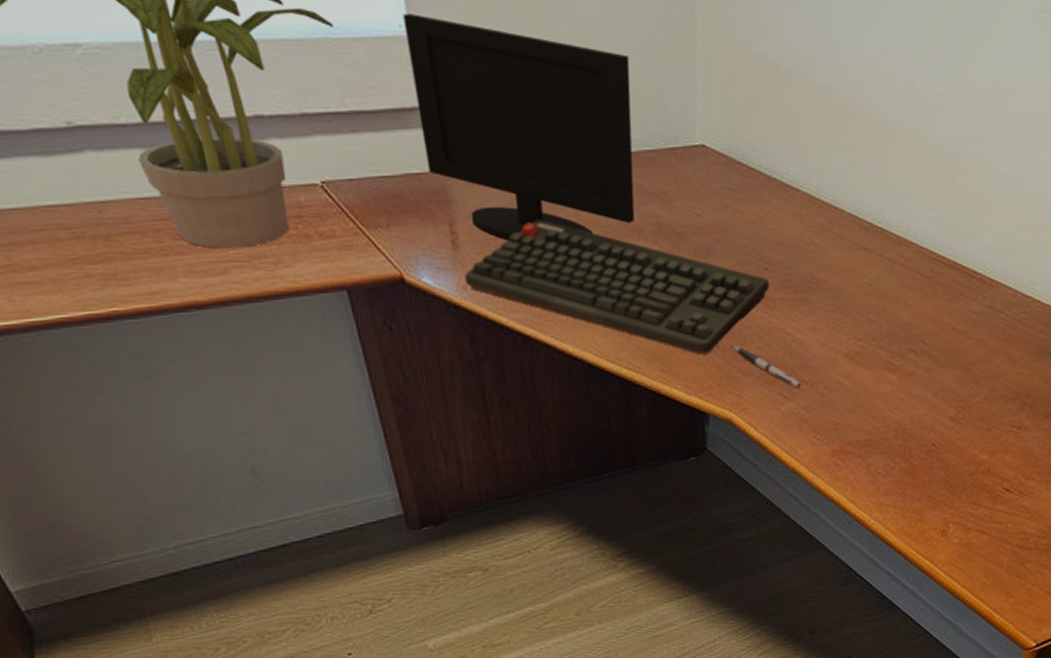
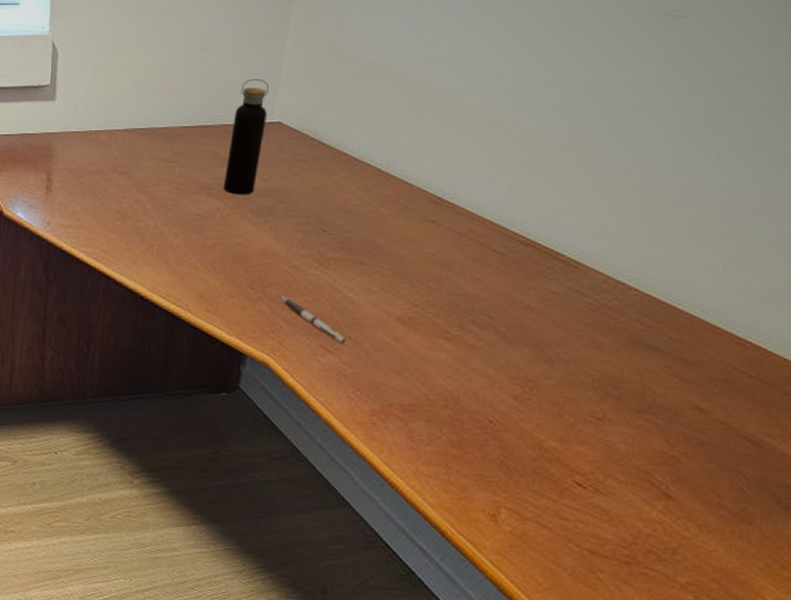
monitor: present [402,14,635,241] -> none [40,20,224,190]
computer keyboard: present [465,220,770,355] -> none [51,175,327,301]
water bottle: none [653,92,689,235] -> present [223,79,269,195]

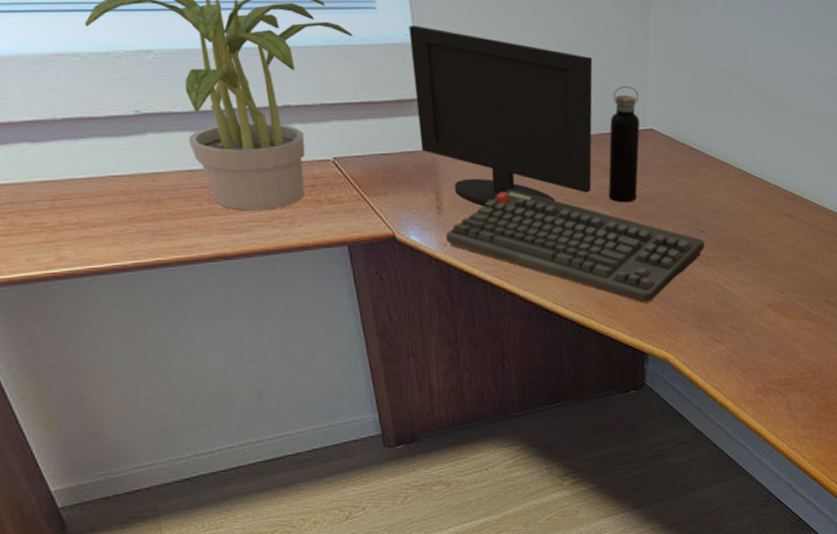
monitor: none [40,20,224,190] -> present [408,26,593,207]
computer keyboard: none [51,175,327,301] -> present [446,189,705,303]
pen: present [278,295,346,343] -> none [669,295,731,333]

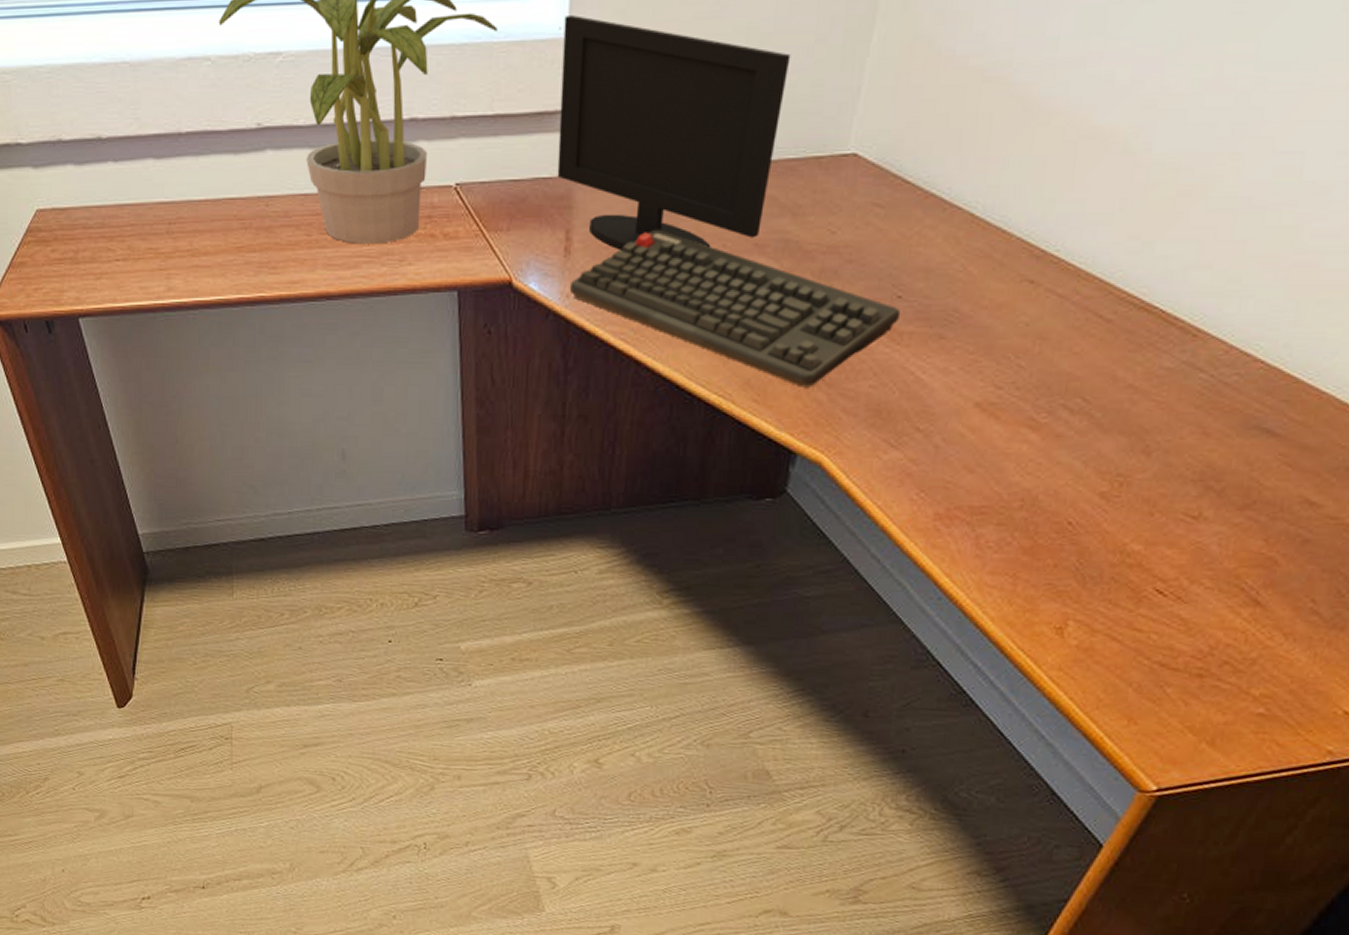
water bottle: present [608,86,640,203] -> none [780,94,845,253]

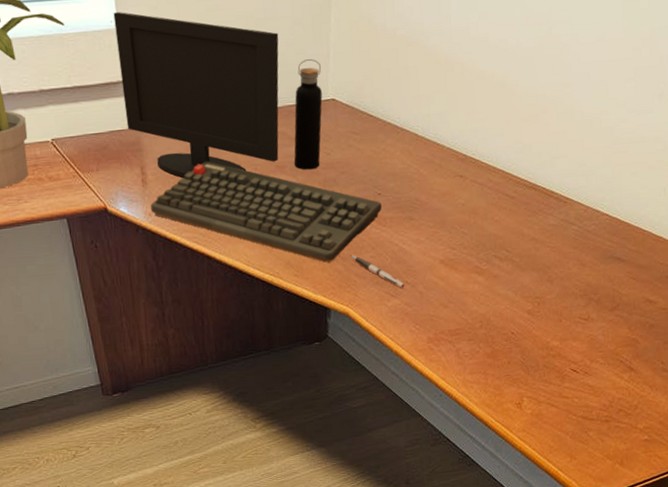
water bottle: none [780,94,845,253] -> present [294,59,323,170]
pen: none [838,379,915,436] -> present [350,254,405,288]

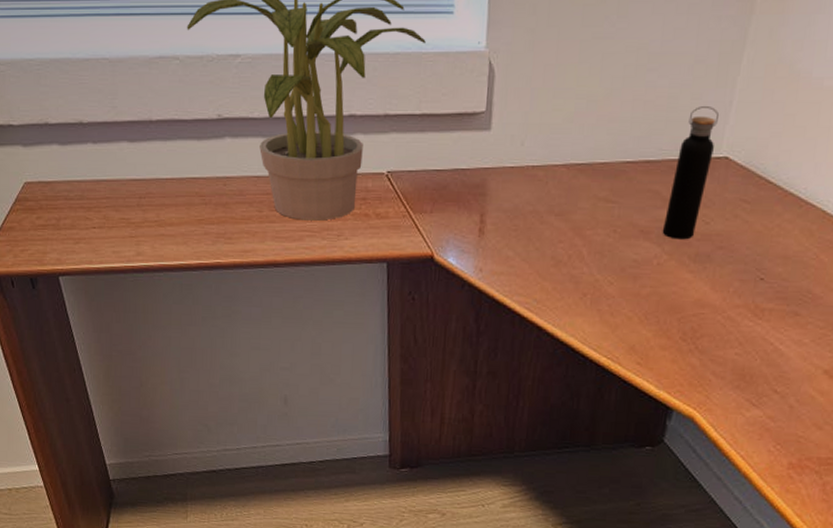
monitor: present [113,12,279,179] -> none [474,32,674,233]
computer keyboard: present [151,162,383,263] -> none [483,216,763,354]
pen: present [350,254,405,288] -> none [709,347,773,397]

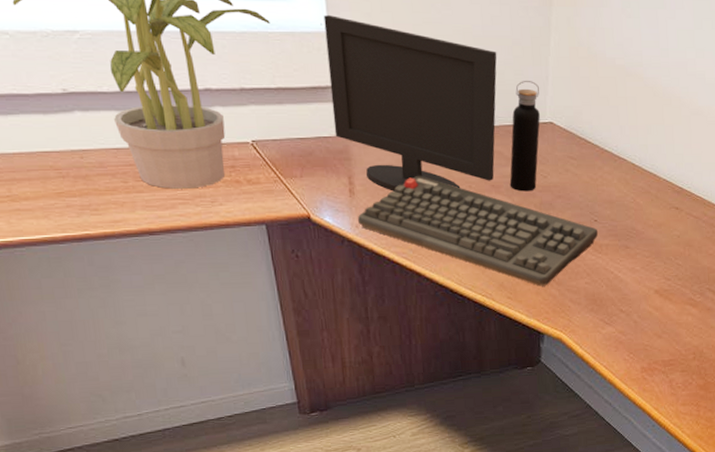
monitor: none [474,32,674,233] -> present [323,15,497,192]
computer keyboard: none [483,216,763,354] -> present [358,176,599,286]

